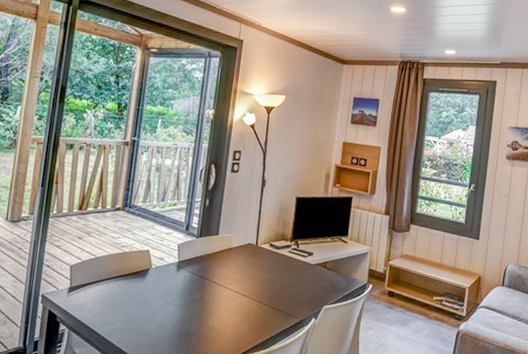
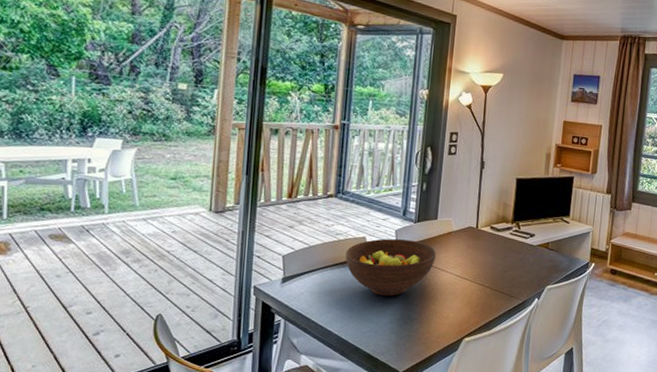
fruit bowl: none [129,252,217,310] -> present [345,238,437,296]

